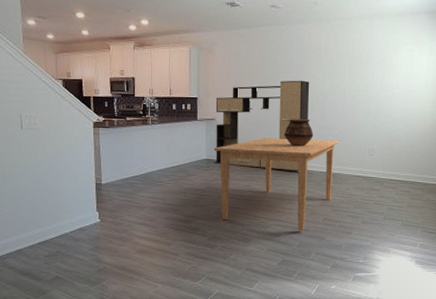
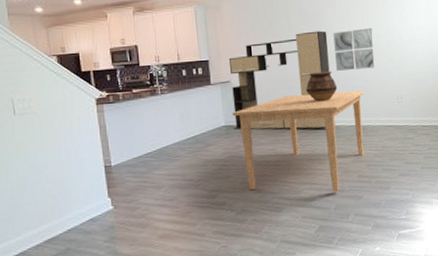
wall art: none [314,82,353,121] -> present [333,27,376,71]

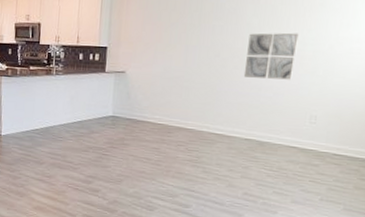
media console: present [228,30,330,130] -> none [120,29,243,137]
dining table: present [232,91,365,193] -> none [121,95,273,205]
ceramic pot: present [306,71,338,102] -> none [205,75,241,108]

